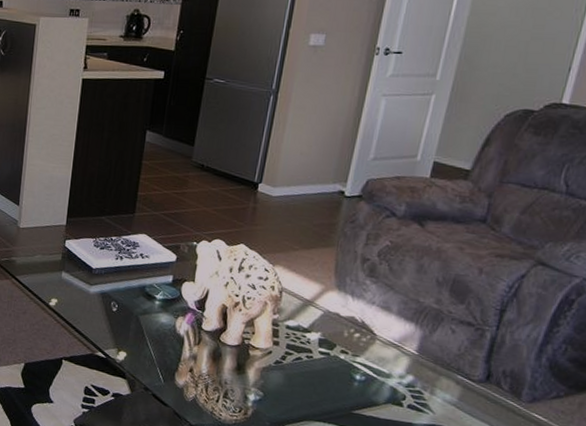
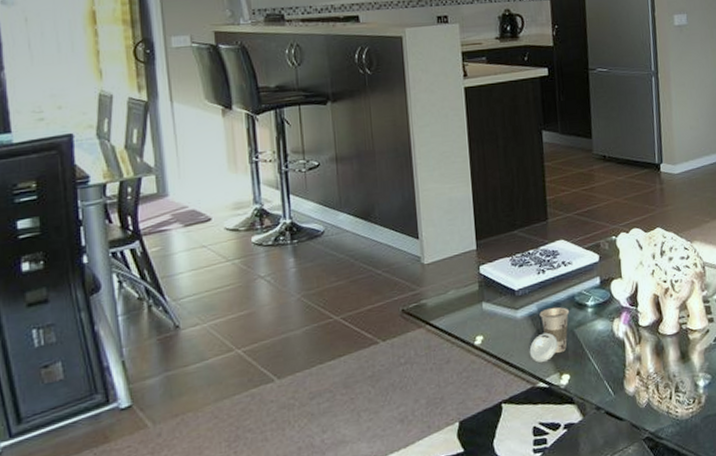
cup: none [94,291,139,336] -> present [529,306,570,363]

